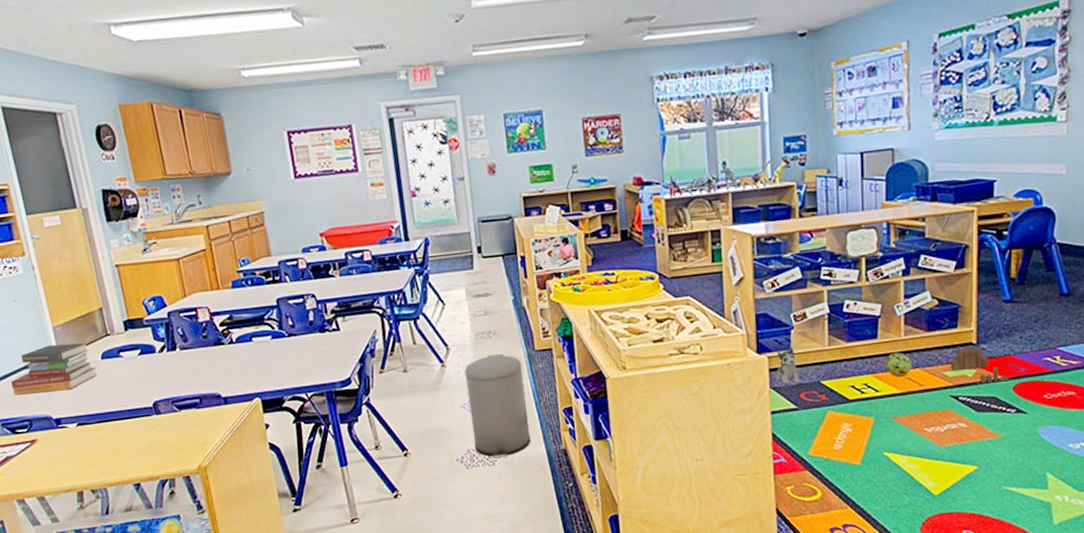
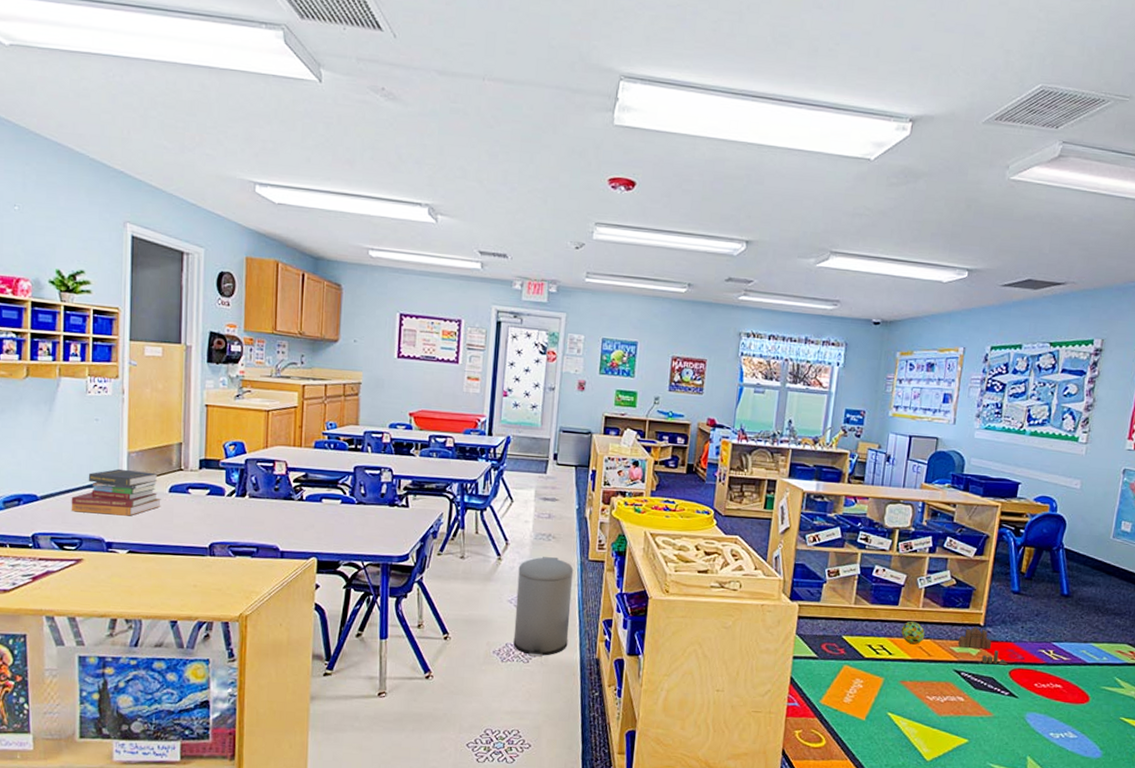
plush toy: present [775,347,801,385] -> none [802,600,825,635]

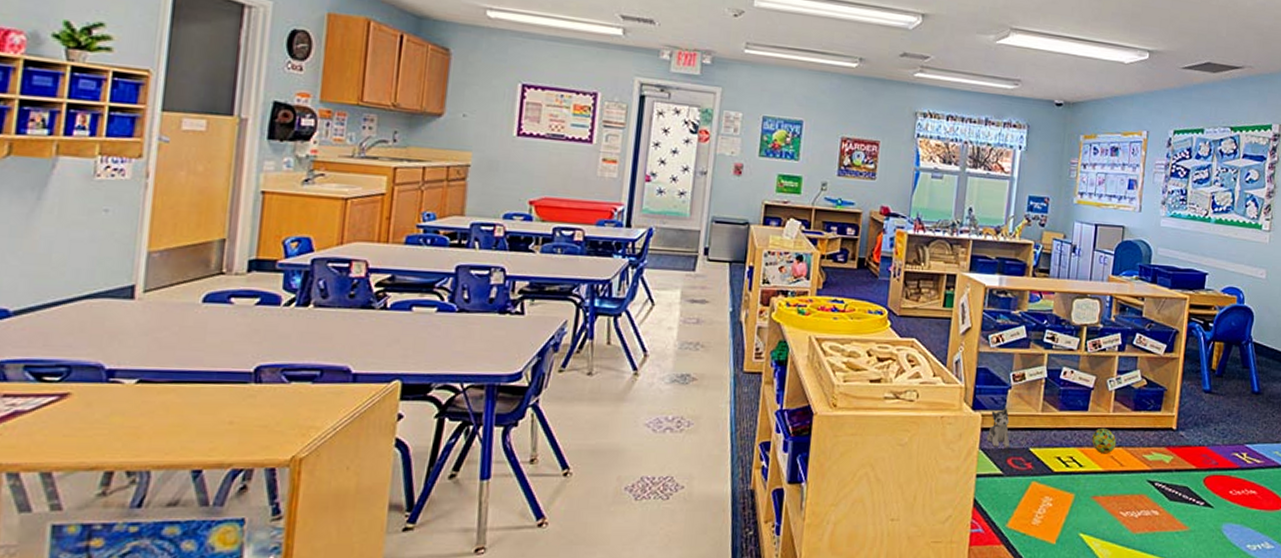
books: present [71,468,161,516] -> none [57,273,191,335]
pedal bin: present [513,557,574,657] -> none [650,370,726,491]
plush toy: none [802,600,825,635] -> present [986,408,1010,449]
building blocks: present [957,627,1008,666] -> none [1150,431,1203,472]

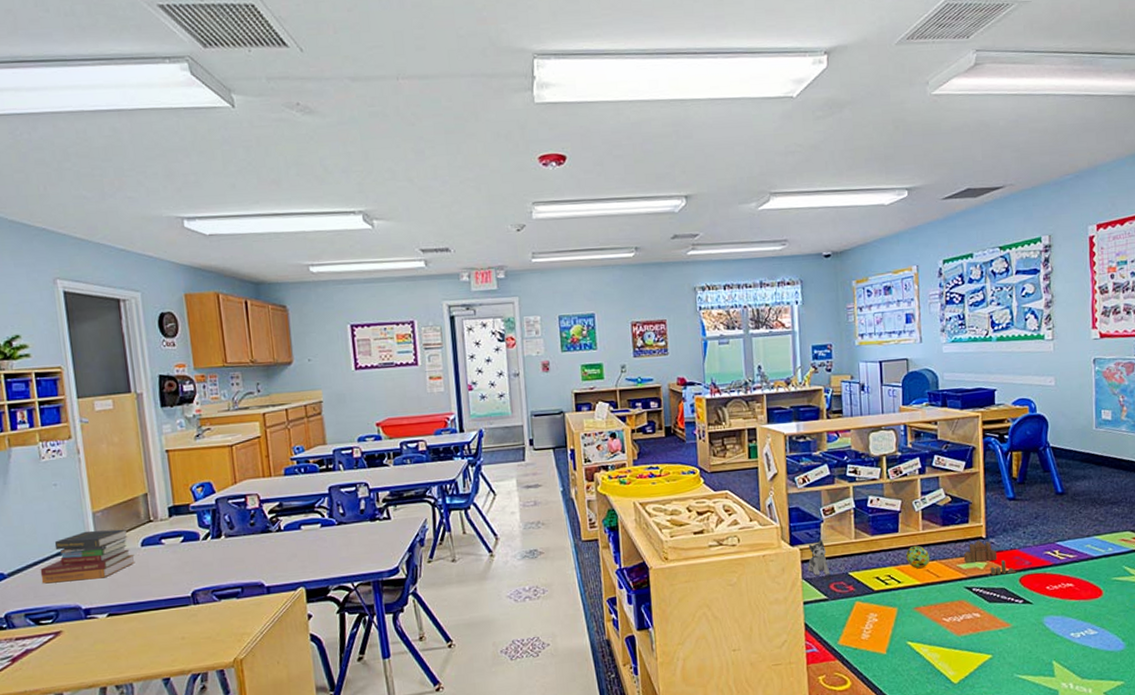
books: none [57,273,191,335] -> present [40,528,135,584]
building blocks: none [1150,431,1203,472] -> present [963,540,1017,576]

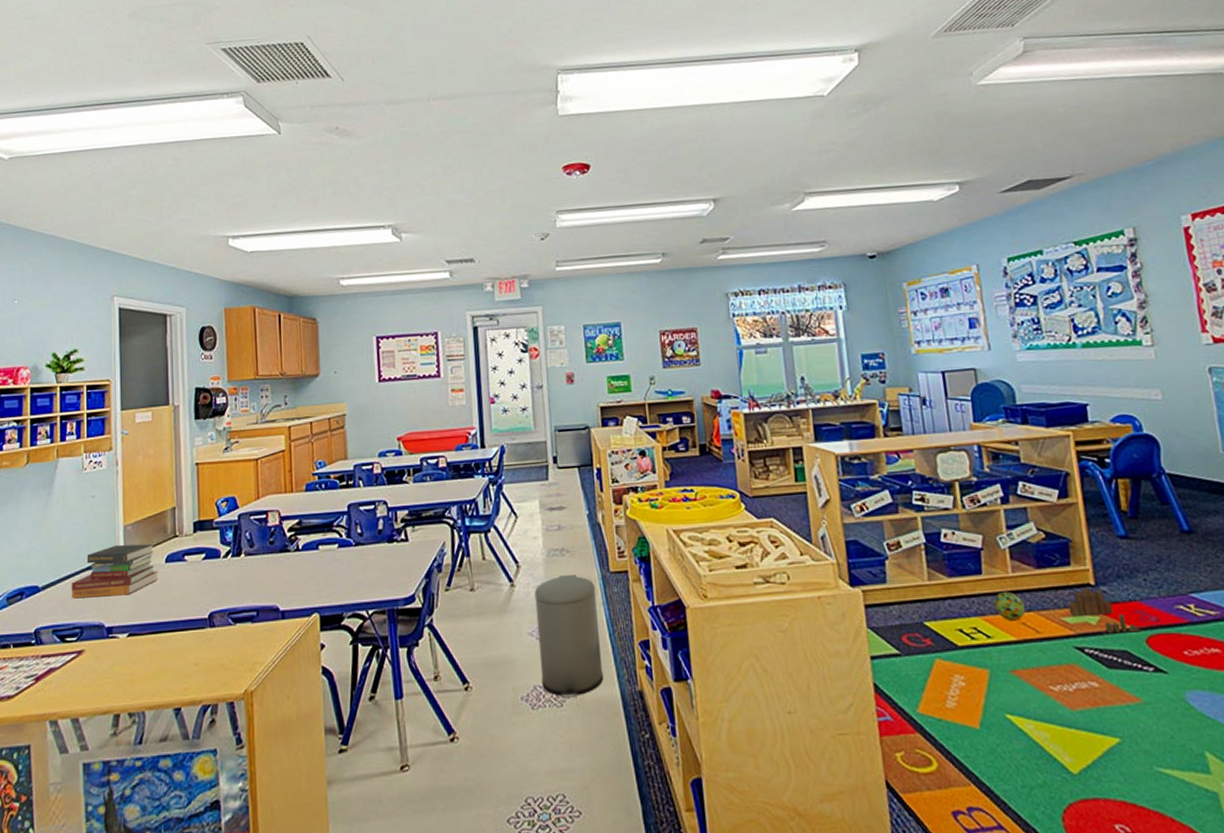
pedal bin: none [512,544,575,649] -> present [534,575,604,698]
plush toy: present [807,540,831,576] -> none [871,580,902,625]

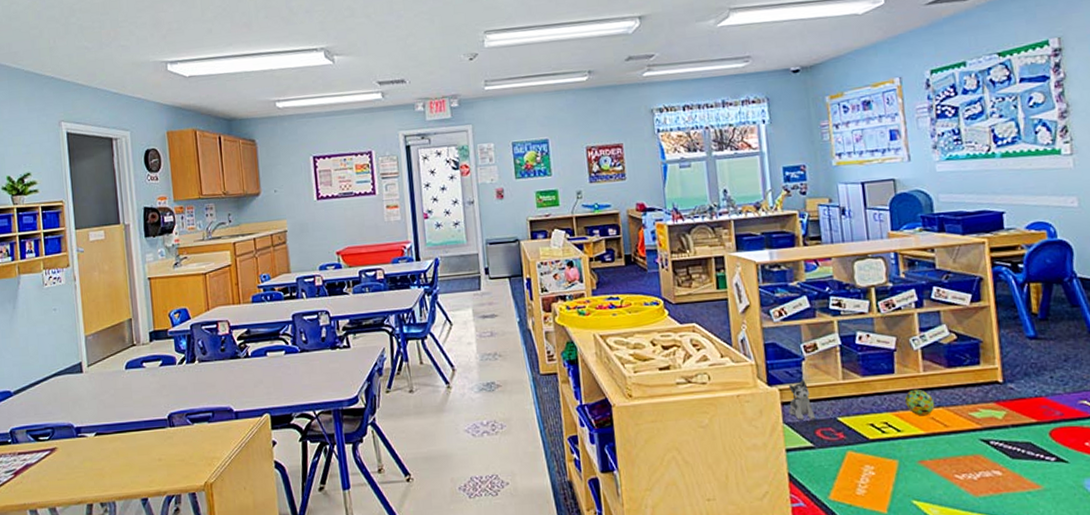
books: present [71,543,158,599] -> none [40,352,120,402]
pedal bin: present [534,575,604,698] -> none [469,377,535,488]
plush toy: none [871,580,902,625] -> present [788,380,816,420]
building blocks: present [1068,587,1142,634] -> none [976,385,1046,427]

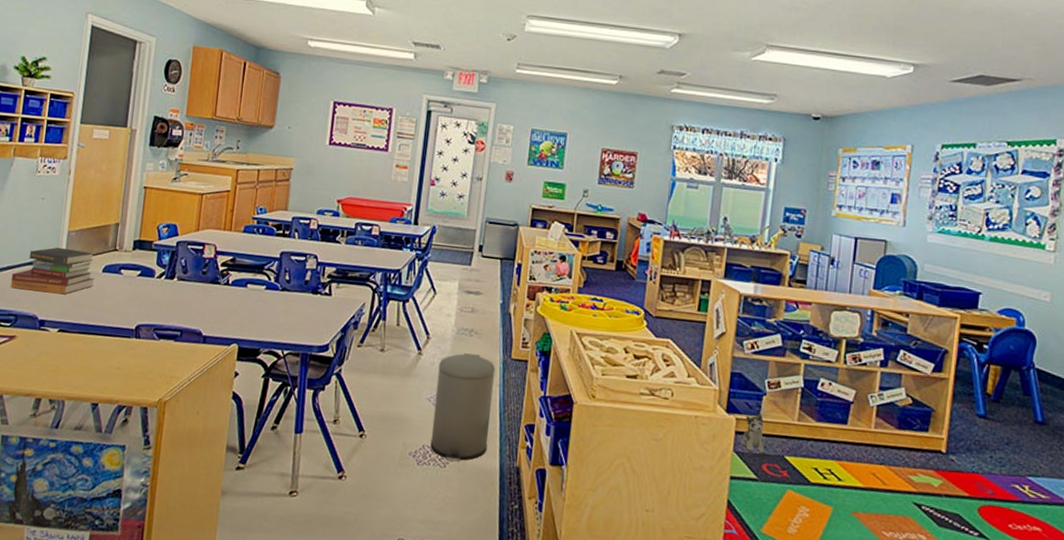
books: none [40,352,120,402] -> present [10,247,95,295]
pedal bin: none [469,377,535,488] -> present [430,353,496,462]
toy ball: present [905,389,935,416] -> none [851,443,879,471]

